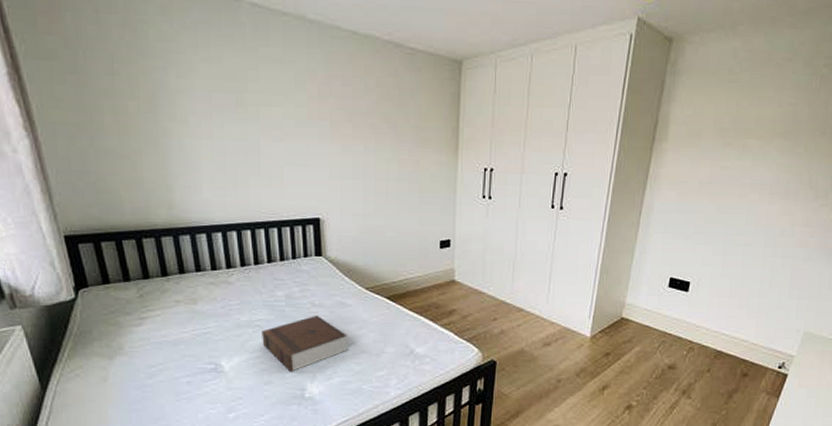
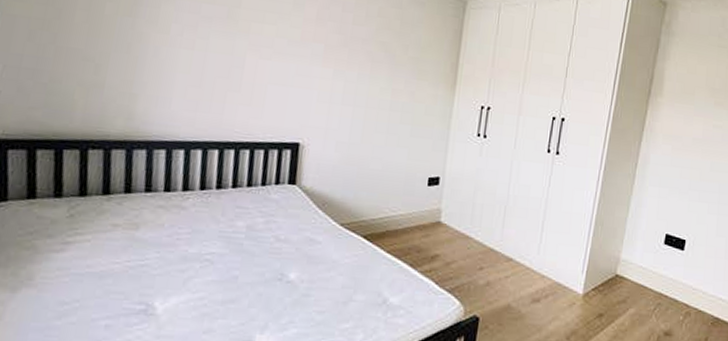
book: present [262,314,349,372] -> none [209,251,312,319]

